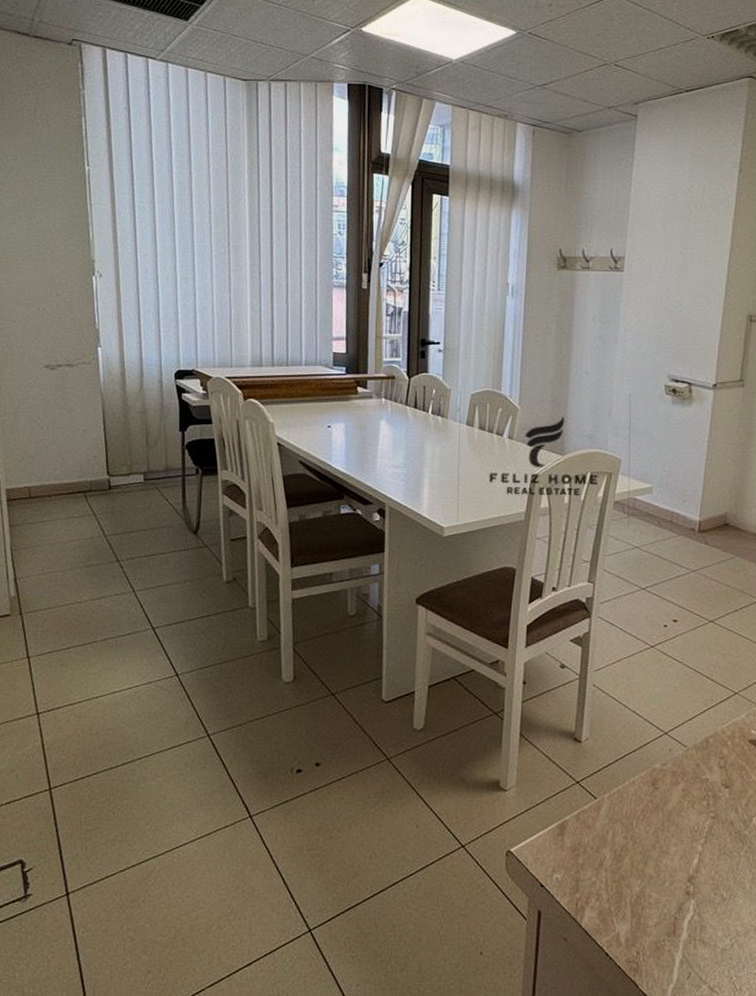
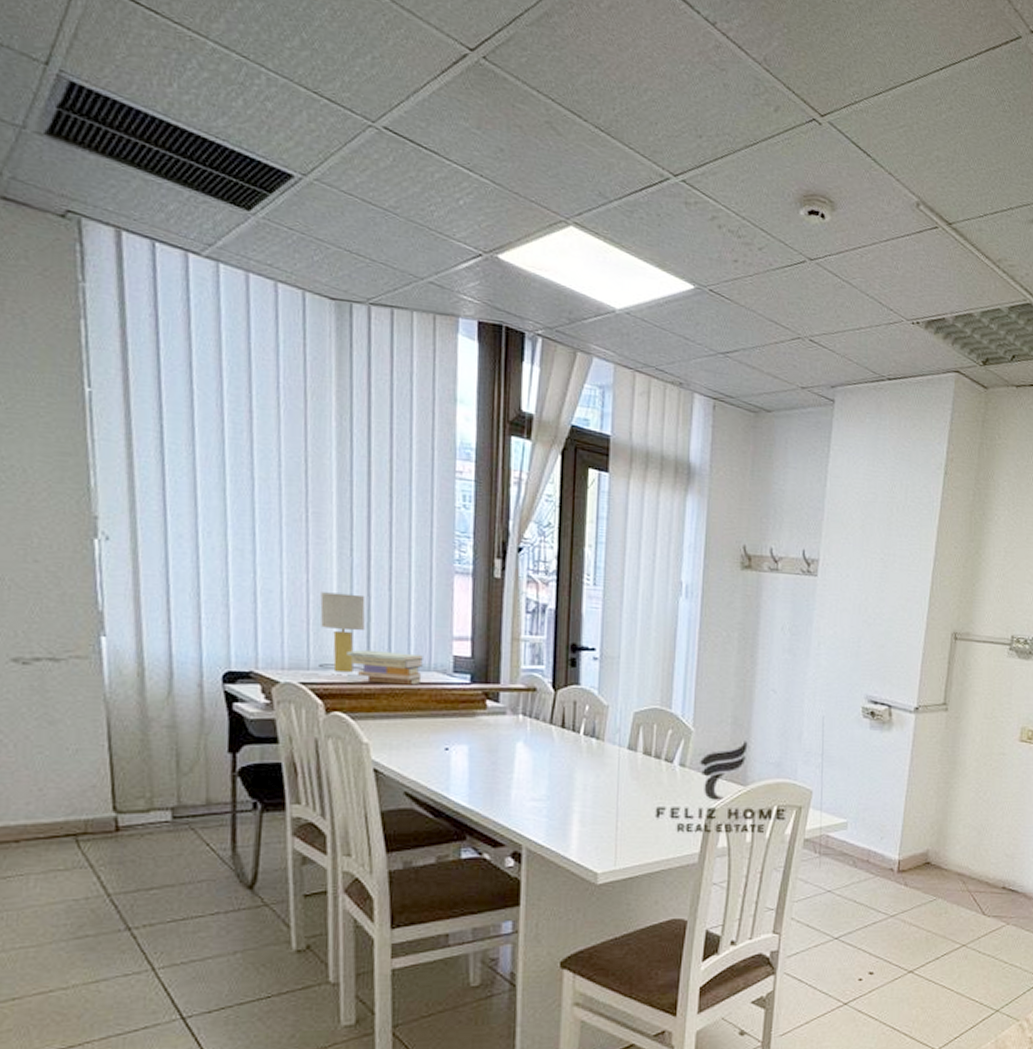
table lamp: none [238,307,271,369] -> present [319,592,366,673]
books: none [257,350,311,377] -> present [346,649,423,685]

